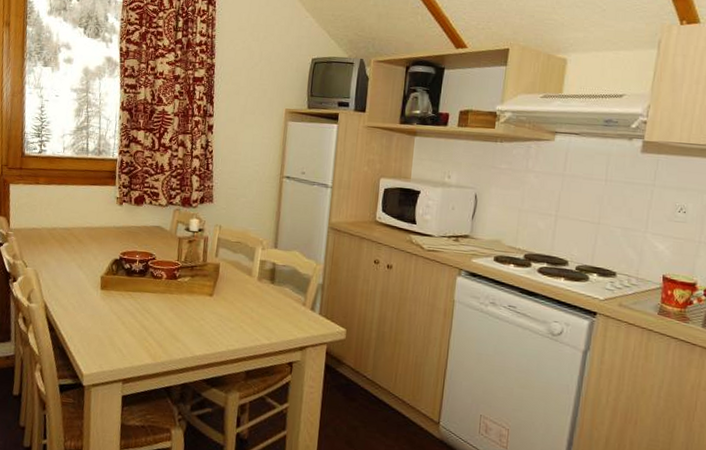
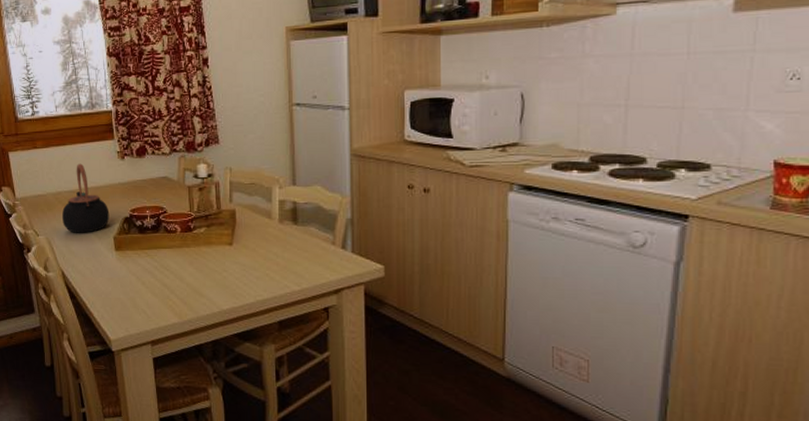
teapot: none [53,203,101,270] -> present [62,163,110,233]

